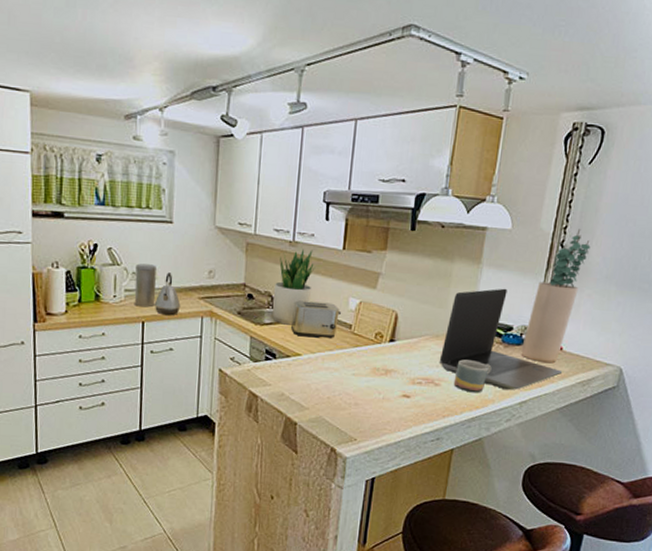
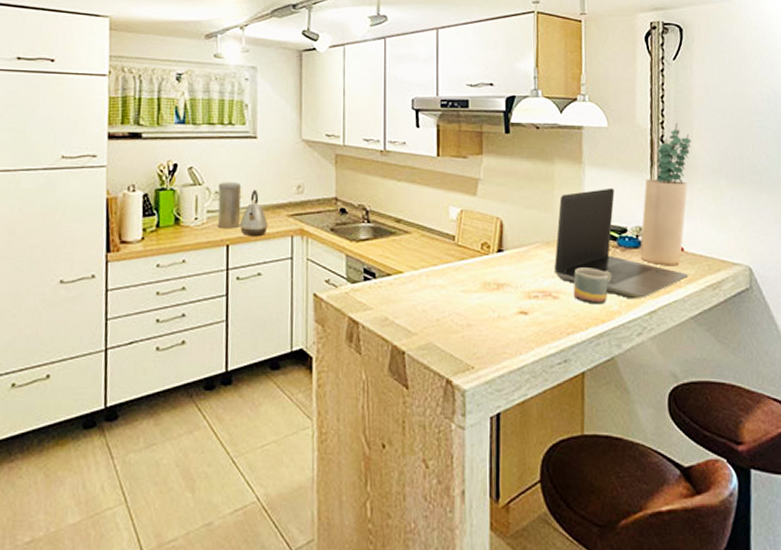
planter: present [272,249,316,325] -> none [367,158,410,240]
toaster: present [291,300,341,339] -> none [390,212,442,253]

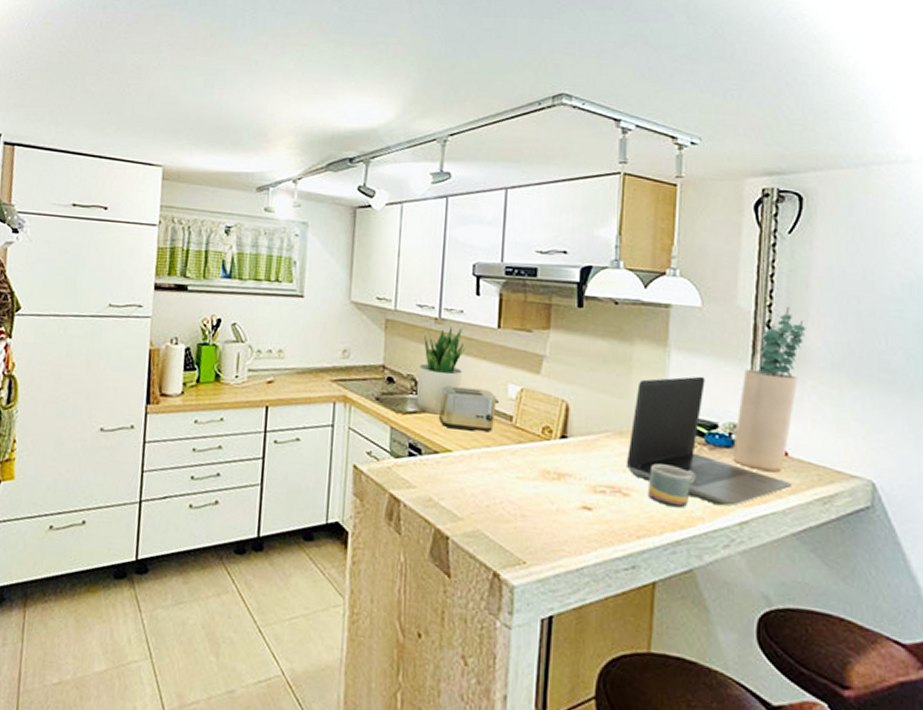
canister: present [217,182,241,229] -> none [257,340,284,390]
kettle: present [239,190,268,237] -> none [280,351,310,400]
planter: none [367,158,410,240] -> present [416,327,466,415]
toaster: none [390,212,442,253] -> present [439,385,498,433]

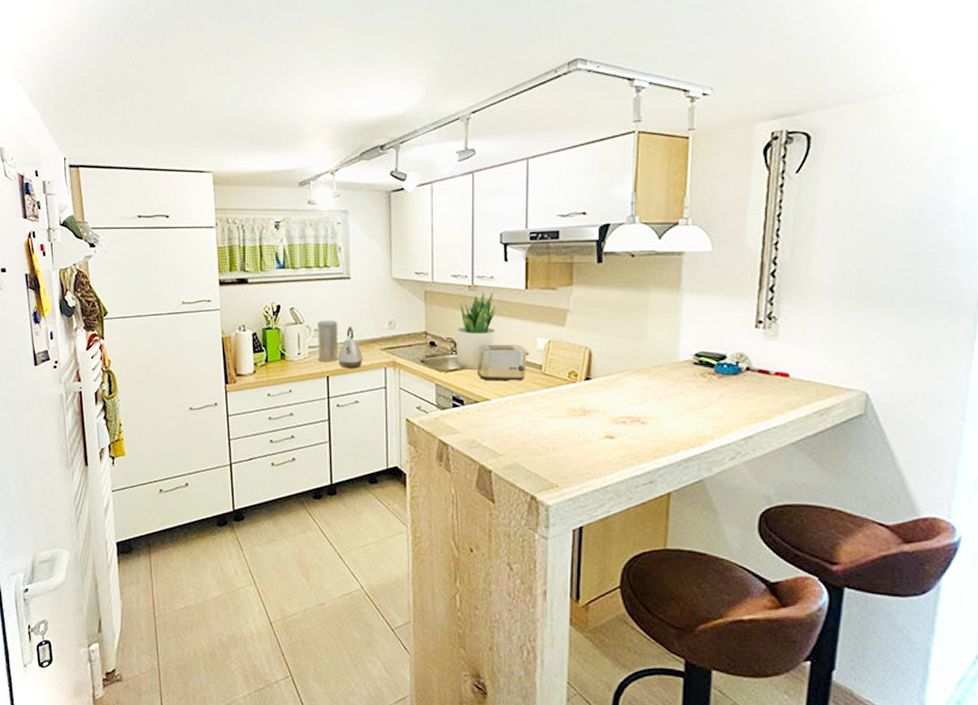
canister: none [257,340,284,390] -> present [316,320,338,362]
kettle: none [280,351,310,400] -> present [337,327,363,369]
laptop computer: present [625,376,793,506] -> none [643,314,793,425]
mug: present [647,463,696,508] -> none [663,394,706,430]
vase: present [732,307,806,473] -> none [739,243,810,393]

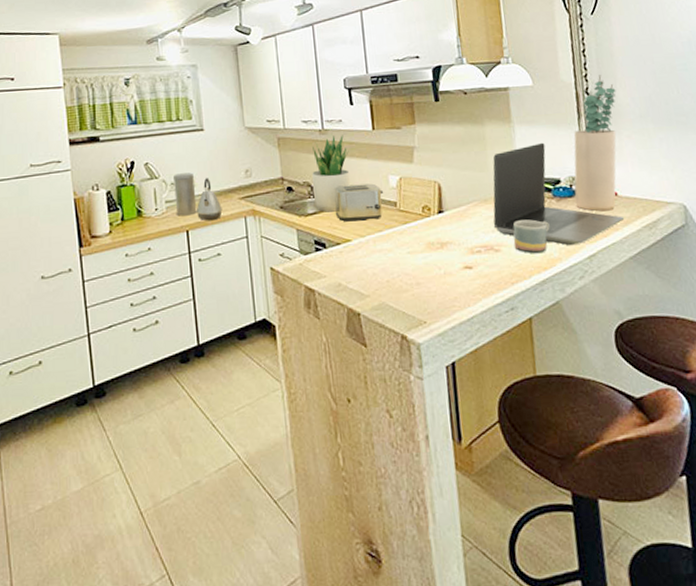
laptop computer: none [643,314,793,425] -> present [493,142,625,246]
mug: none [663,394,706,430] -> present [513,219,550,254]
vase: none [739,243,810,393] -> present [573,75,617,211]

